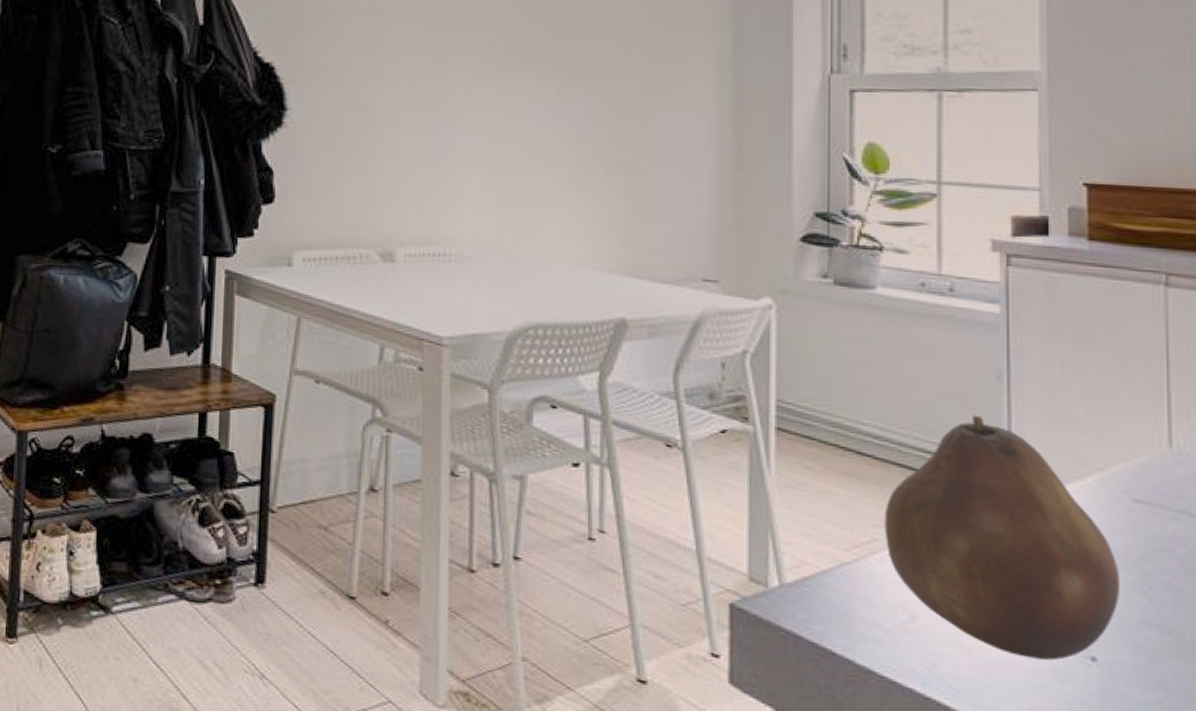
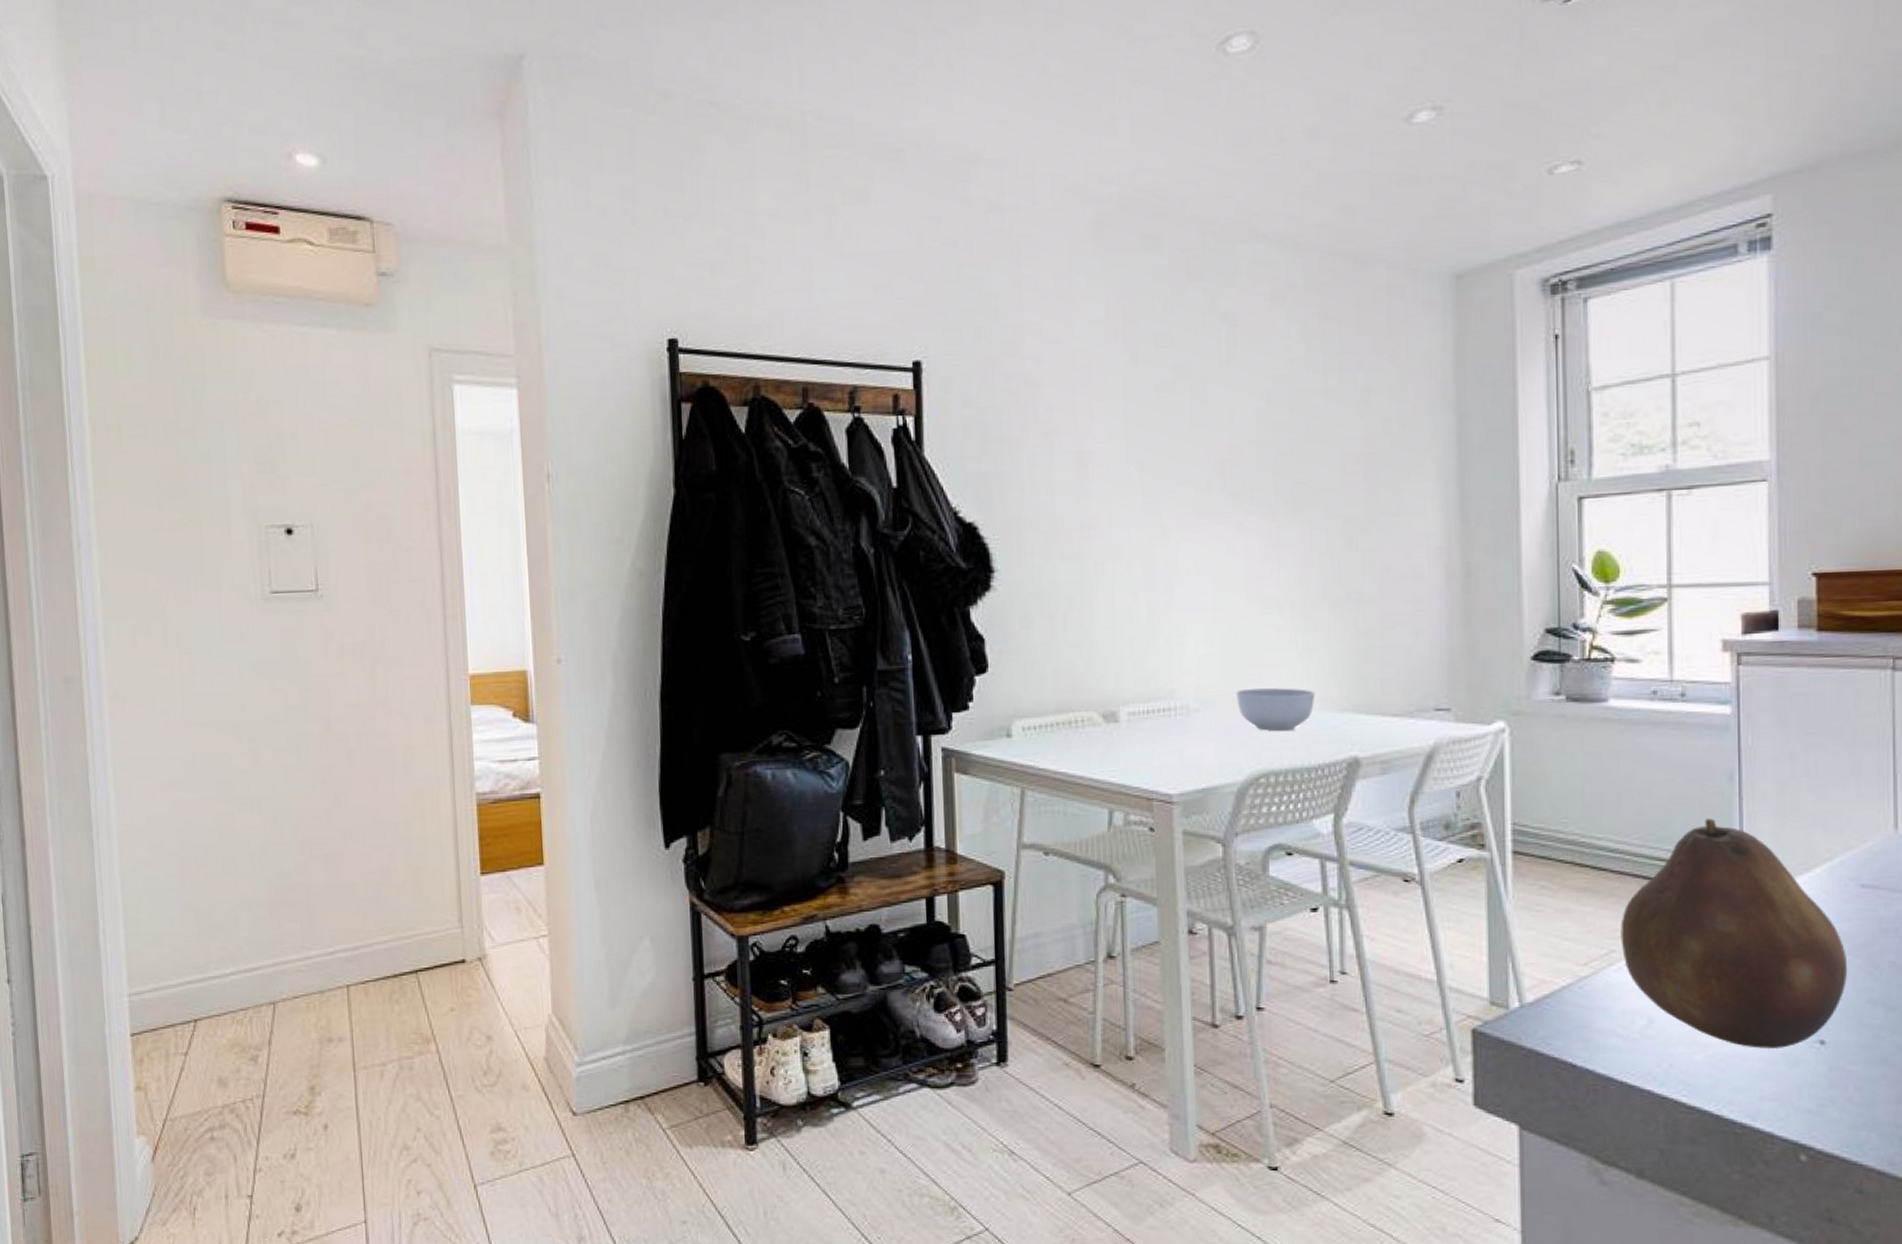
bowl: none [509,242,586,287] -> present [1235,688,1315,732]

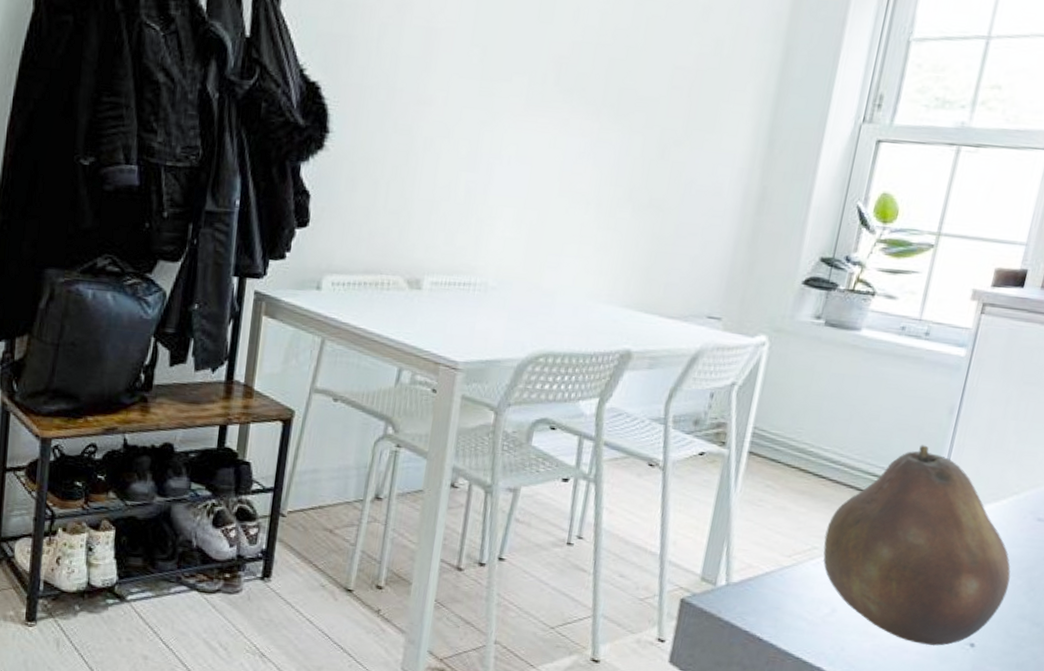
bowl: present [1235,688,1315,732] -> none [532,275,604,319]

